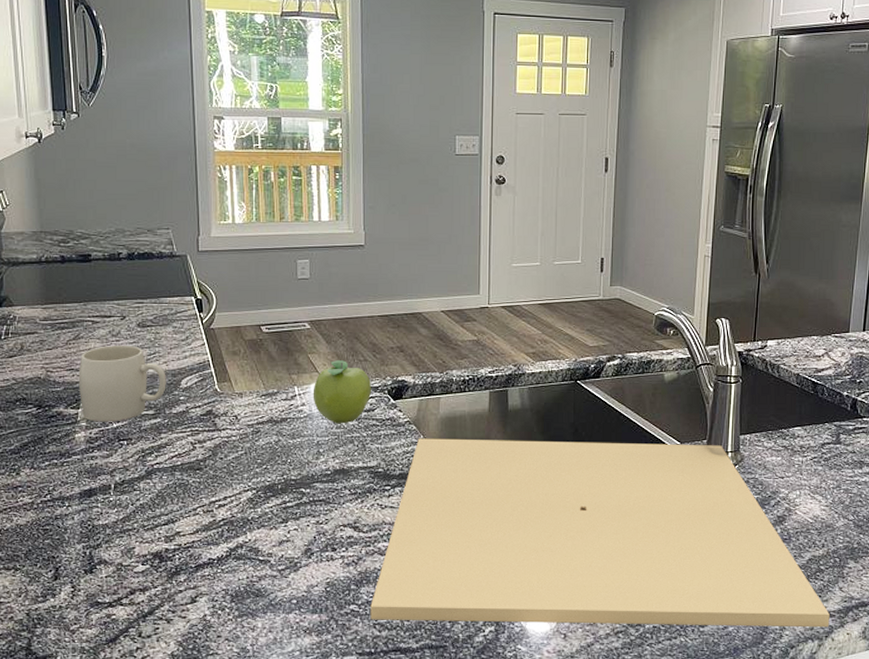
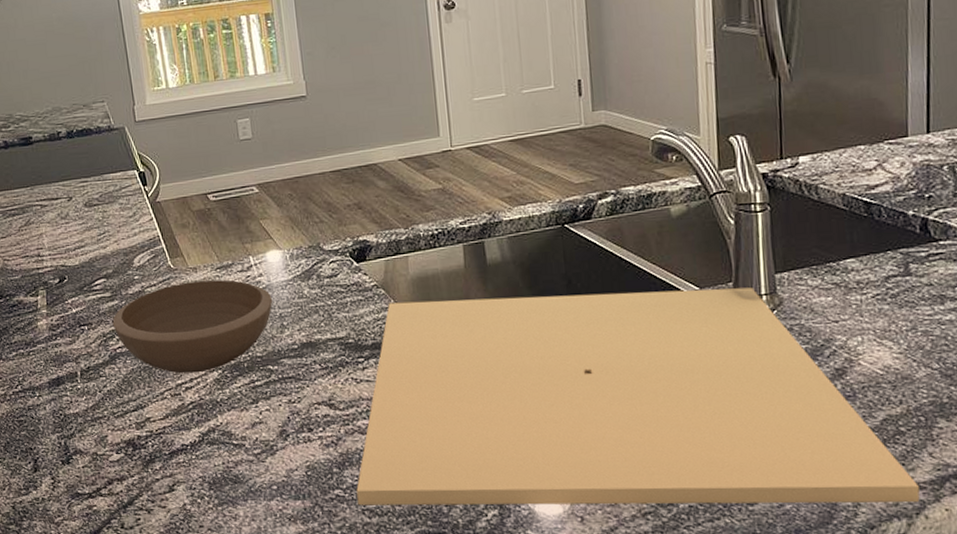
mug: present [78,344,166,422] -> none [33,226,120,309]
bowl: none [153,406,312,492] -> present [112,280,273,374]
fruit: present [313,360,372,424] -> none [269,224,332,294]

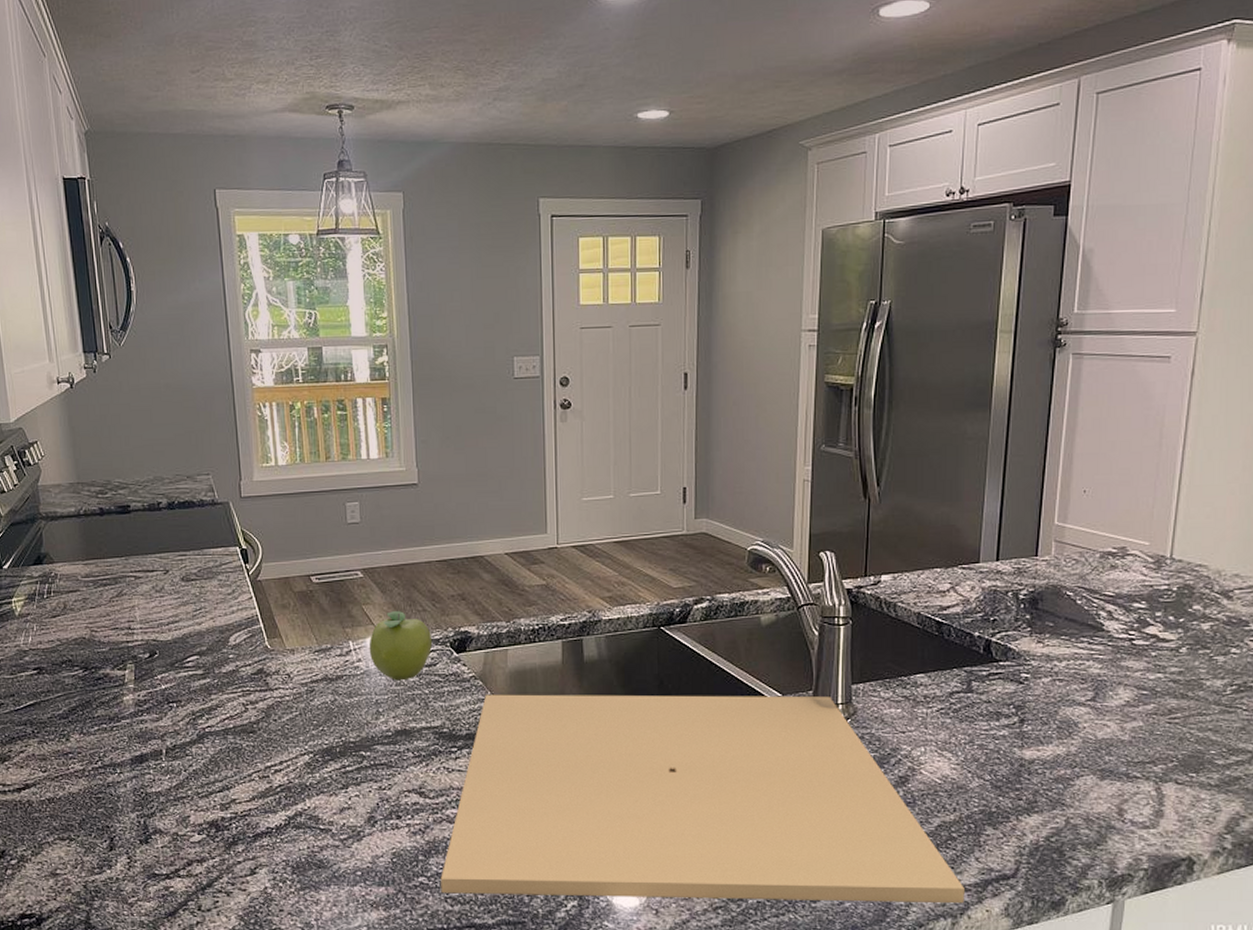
bowl: present [112,280,273,374] -> none [203,663,370,756]
fruit: none [269,224,332,294] -> present [369,611,433,681]

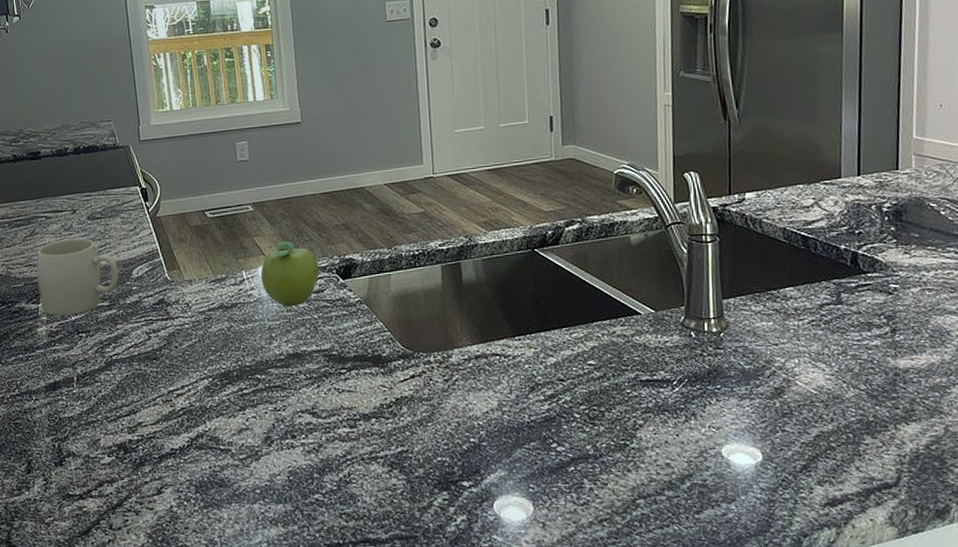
mug: none [123,600,214,684] -> present [36,238,119,316]
cutting board: present [440,694,965,904] -> none [335,311,848,513]

